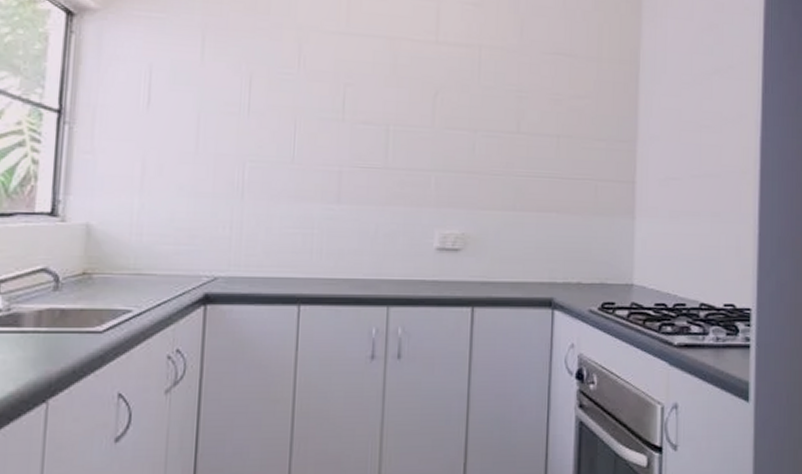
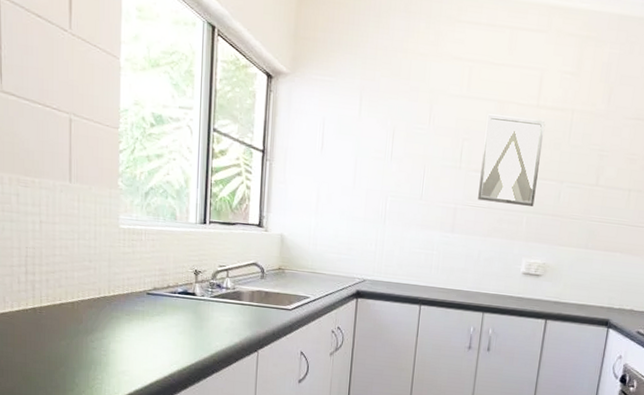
wall art: none [370,53,448,163] -> present [478,114,546,206]

